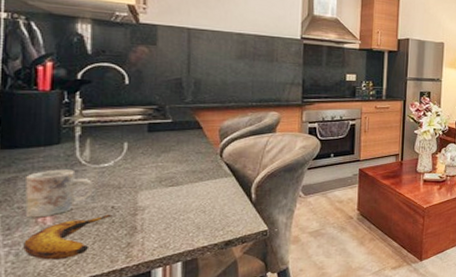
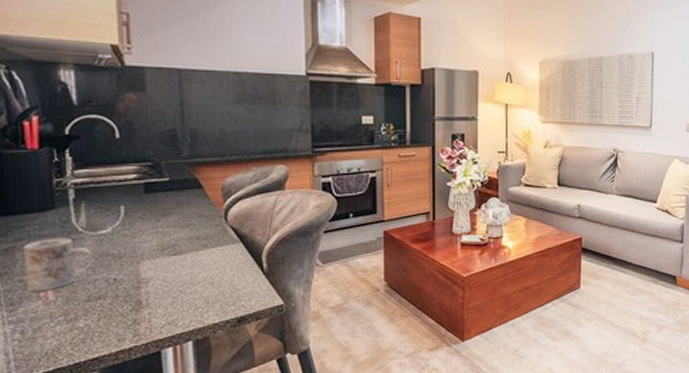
banana: present [23,214,113,260] -> none [28,287,116,338]

